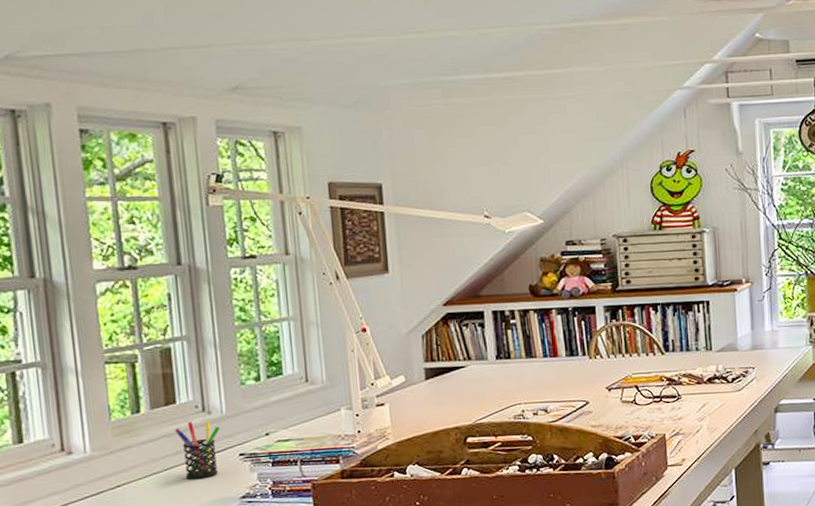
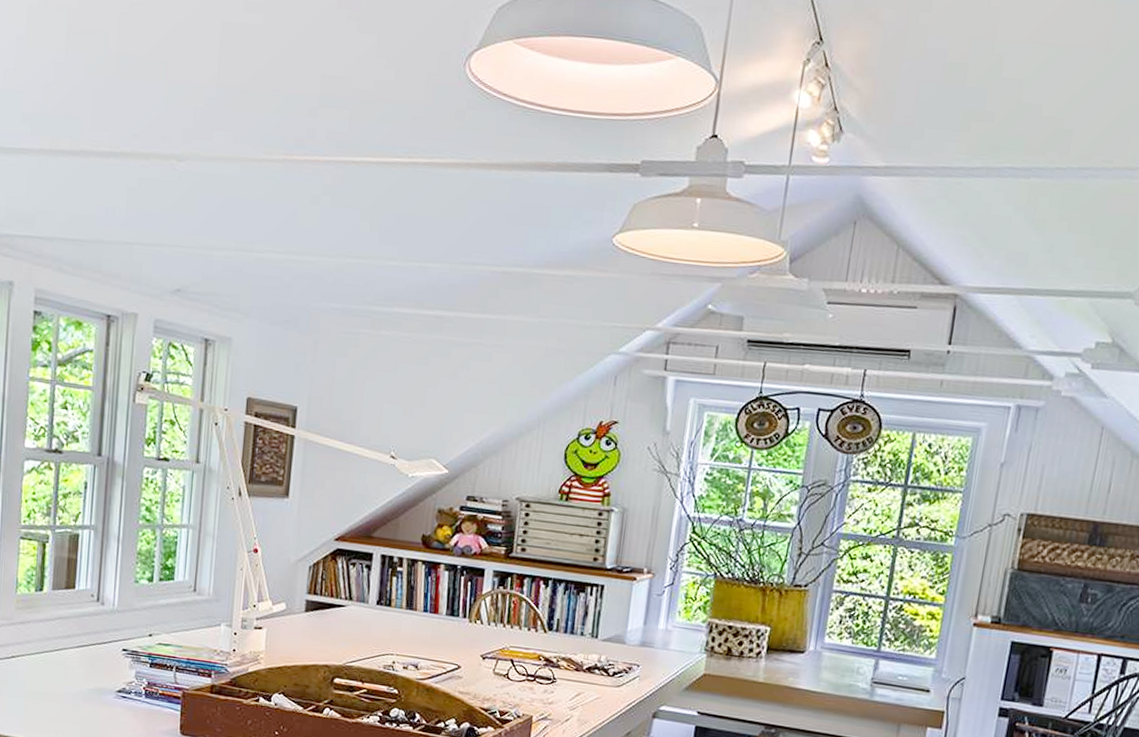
pen holder: present [175,419,220,480] -> none [70,609,109,666]

